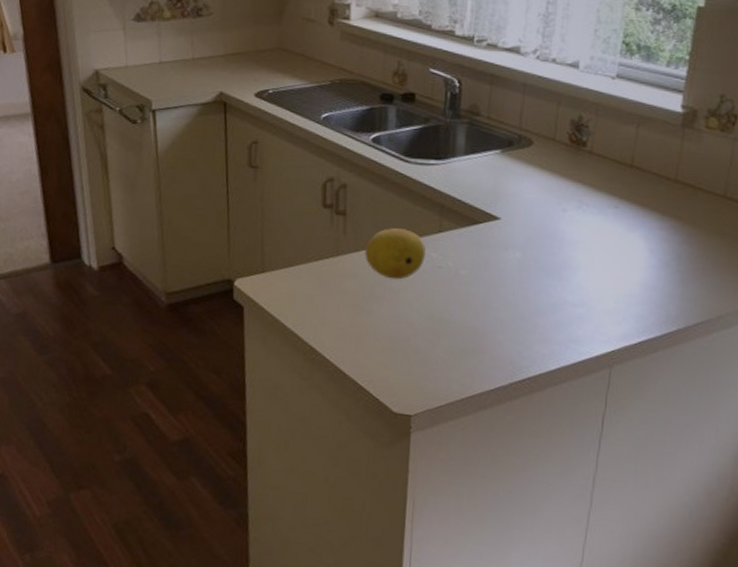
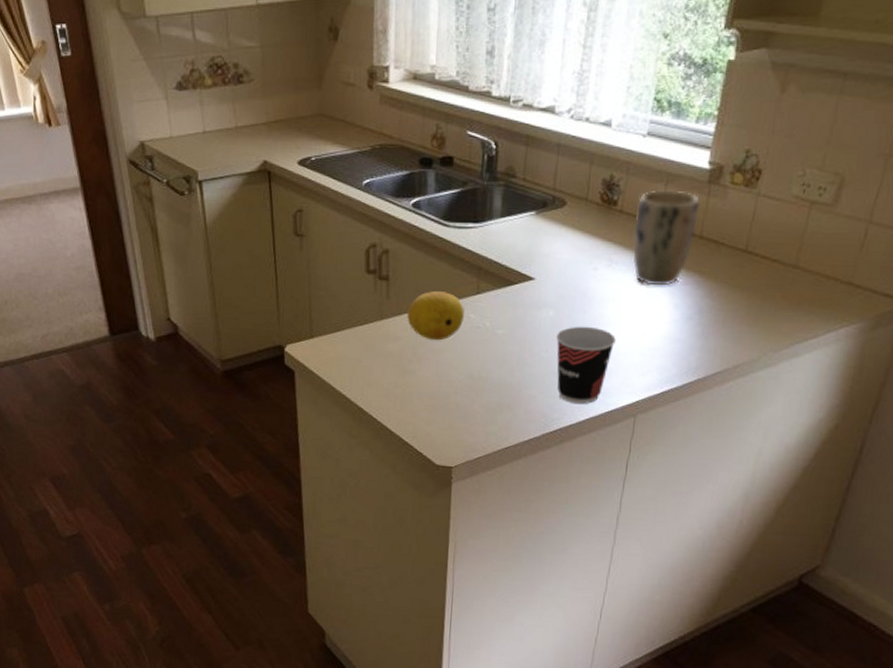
cup: none [524,269,588,353] -> present [556,326,616,405]
plant pot: none [603,133,675,231] -> present [632,190,701,286]

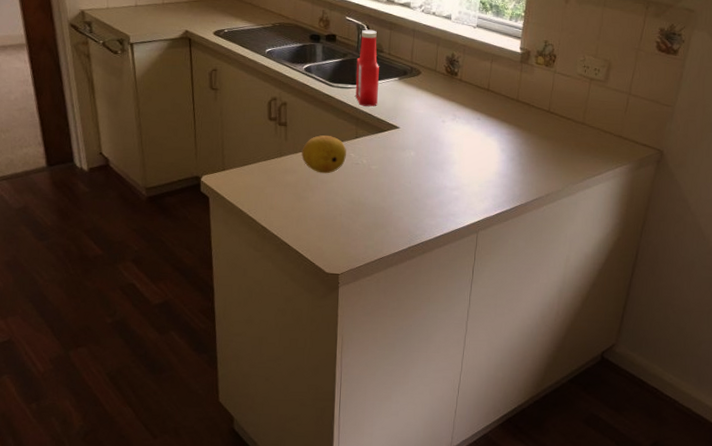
ketchup bottle: none [478,147,510,252] -> present [355,29,379,107]
cup: present [556,326,616,405] -> none [417,164,461,224]
plant pot: present [632,190,701,286] -> none [470,66,516,136]

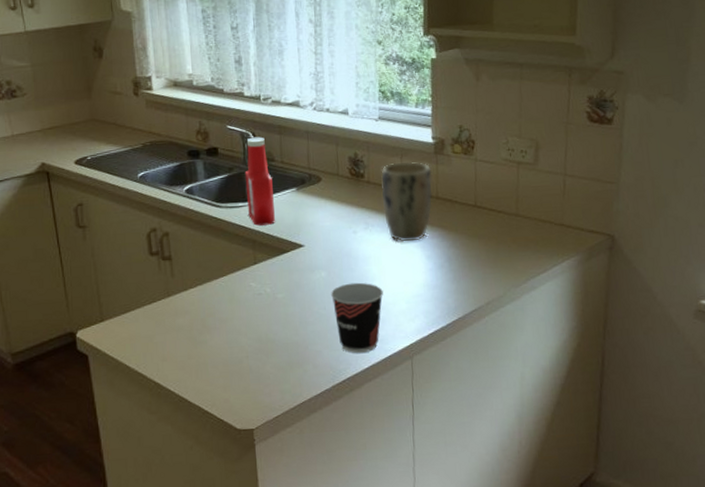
fruit: present [301,135,346,174] -> none [192,265,246,311]
cup: none [417,164,461,224] -> present [331,282,383,354]
plant pot: none [470,66,516,136] -> present [381,161,433,242]

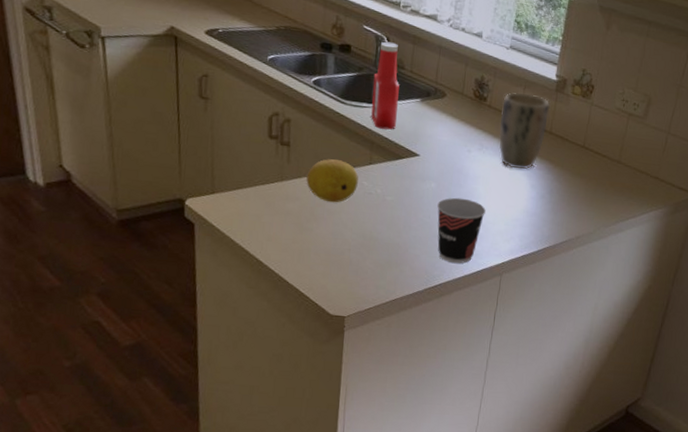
fruit: none [192,265,246,311] -> present [306,159,359,203]

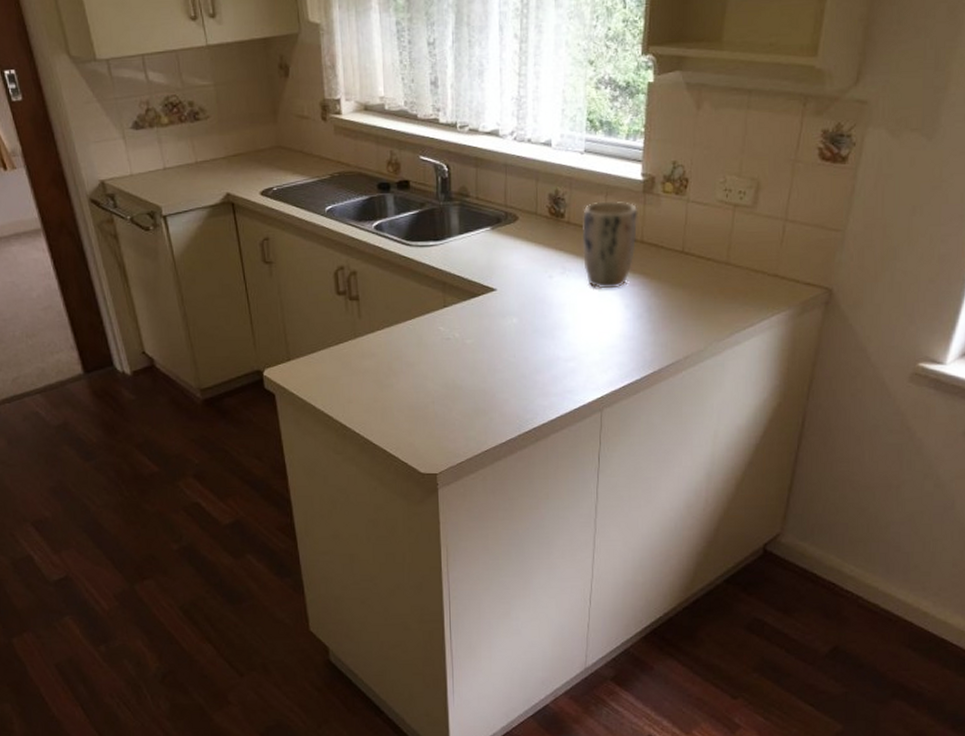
fruit: present [306,159,359,203] -> none [380,307,434,354]
ketchup bottle: present [371,41,399,130] -> none [437,169,467,267]
cup: present [437,197,486,264] -> none [522,330,576,404]

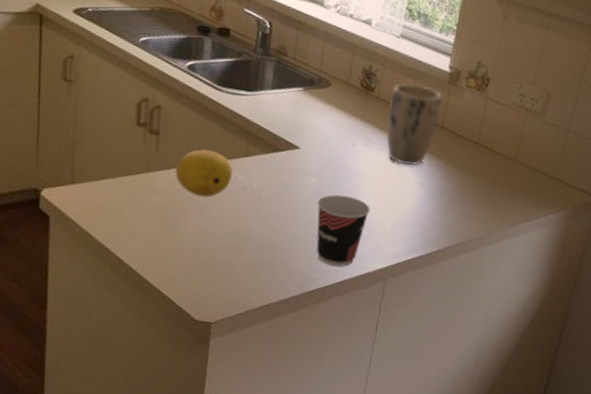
fruit: none [380,307,434,354] -> present [175,149,233,198]
cup: none [522,330,576,404] -> present [316,194,370,267]

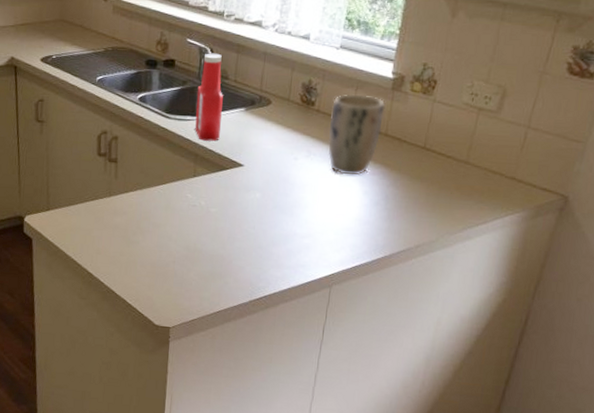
fruit: present [175,149,233,198] -> none [133,173,183,216]
ketchup bottle: none [249,26,281,120] -> present [195,53,223,141]
cup: present [316,194,370,267] -> none [262,207,314,276]

